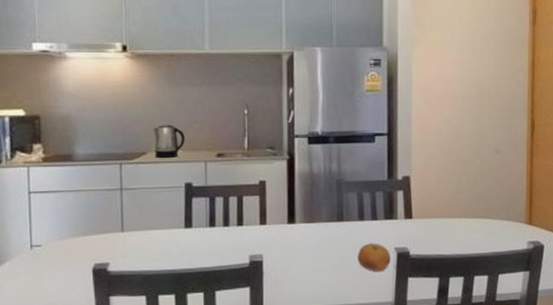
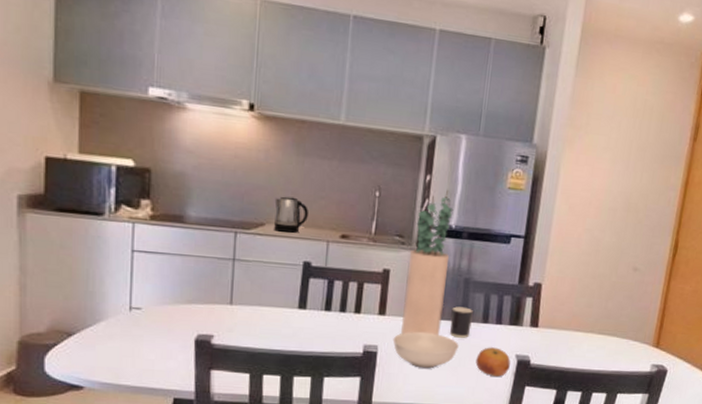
bowl: none [276,236,339,272] -> present [393,332,459,369]
vase: none [281,100,321,240] -> present [401,190,454,335]
mug: none [328,207,350,238] -> present [450,306,474,338]

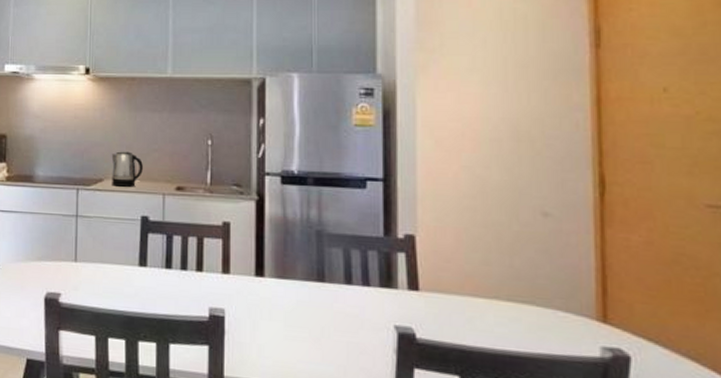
bowl: present [393,332,459,369] -> none [240,293,319,339]
vase: present [401,190,454,335] -> none [248,133,296,298]
mug: present [450,306,474,338] -> none [305,264,333,303]
fruit: present [475,347,510,377] -> none [343,314,389,353]

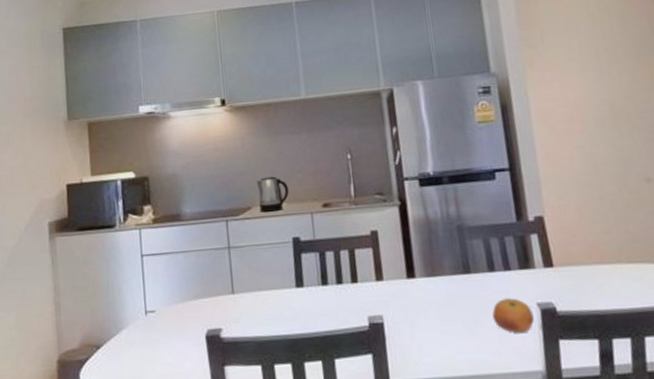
fruit: none [343,314,389,353] -> present [492,298,534,333]

